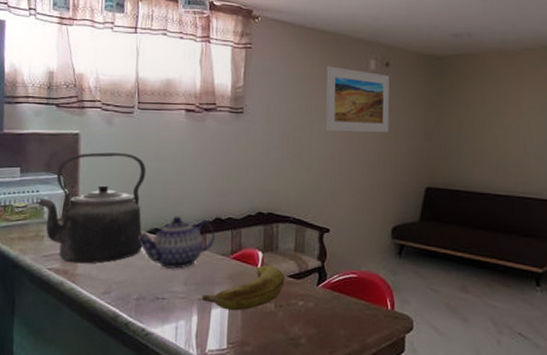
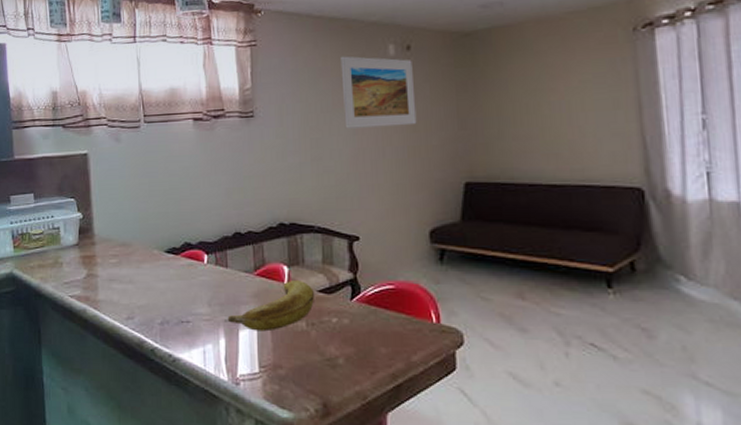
kettle: present [38,152,146,264] -> none [54,170,162,289]
teapot: present [138,216,215,270] -> none [157,233,236,291]

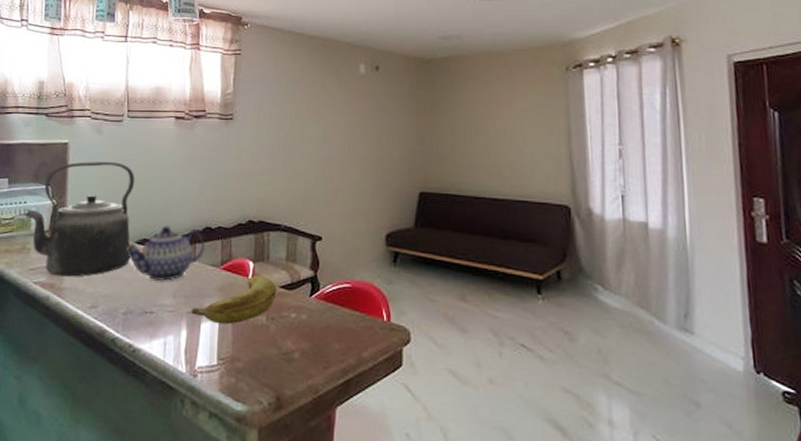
kettle: none [54,170,162,289] -> present [25,161,135,277]
teapot: none [157,233,236,291] -> present [127,225,205,282]
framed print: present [340,56,417,129] -> none [316,71,381,138]

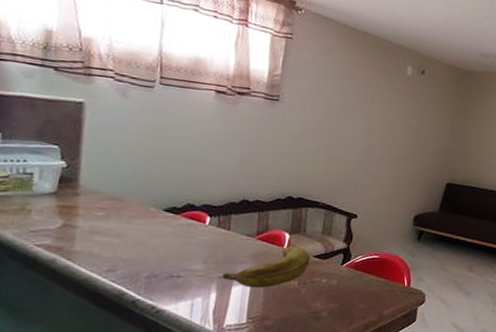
kettle: present [25,161,135,277] -> none [25,124,167,241]
teapot: present [127,225,205,282] -> none [153,195,241,249]

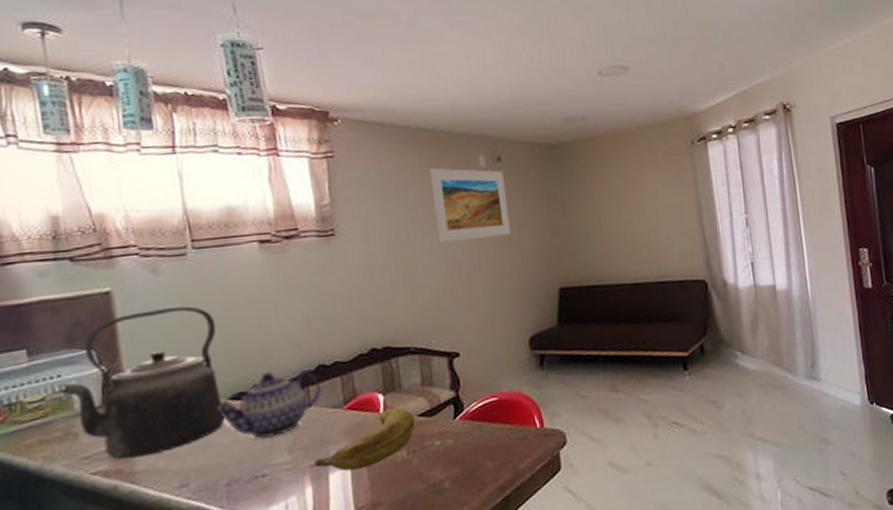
kettle: none [25,124,167,241] -> present [62,306,226,460]
teapot: none [153,195,241,249] -> present [218,369,321,440]
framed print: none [360,66,424,133] -> present [430,167,511,243]

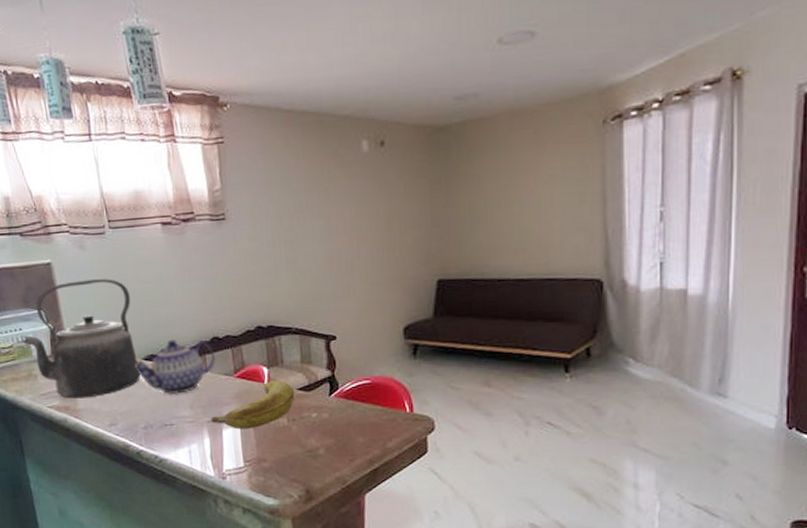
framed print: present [430,167,511,243] -> none [313,153,391,229]

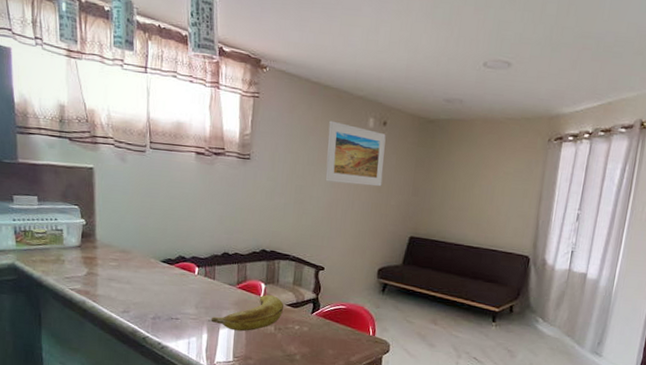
kettle: present [23,279,141,399] -> none [57,186,159,287]
teapot: present [135,339,215,395] -> none [153,249,223,295]
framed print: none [313,153,391,229] -> present [325,120,386,187]

